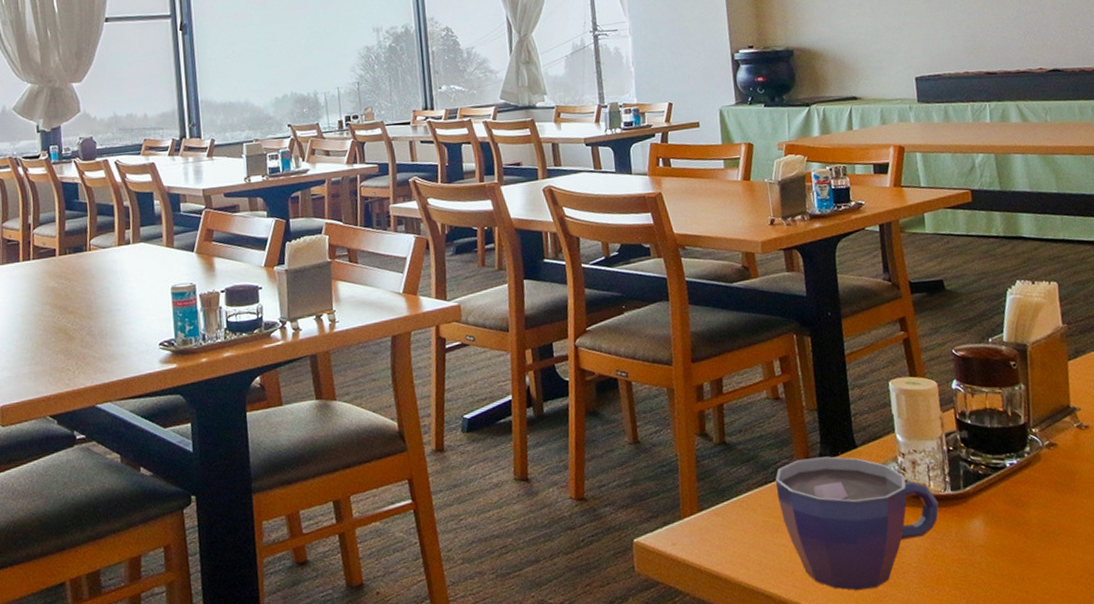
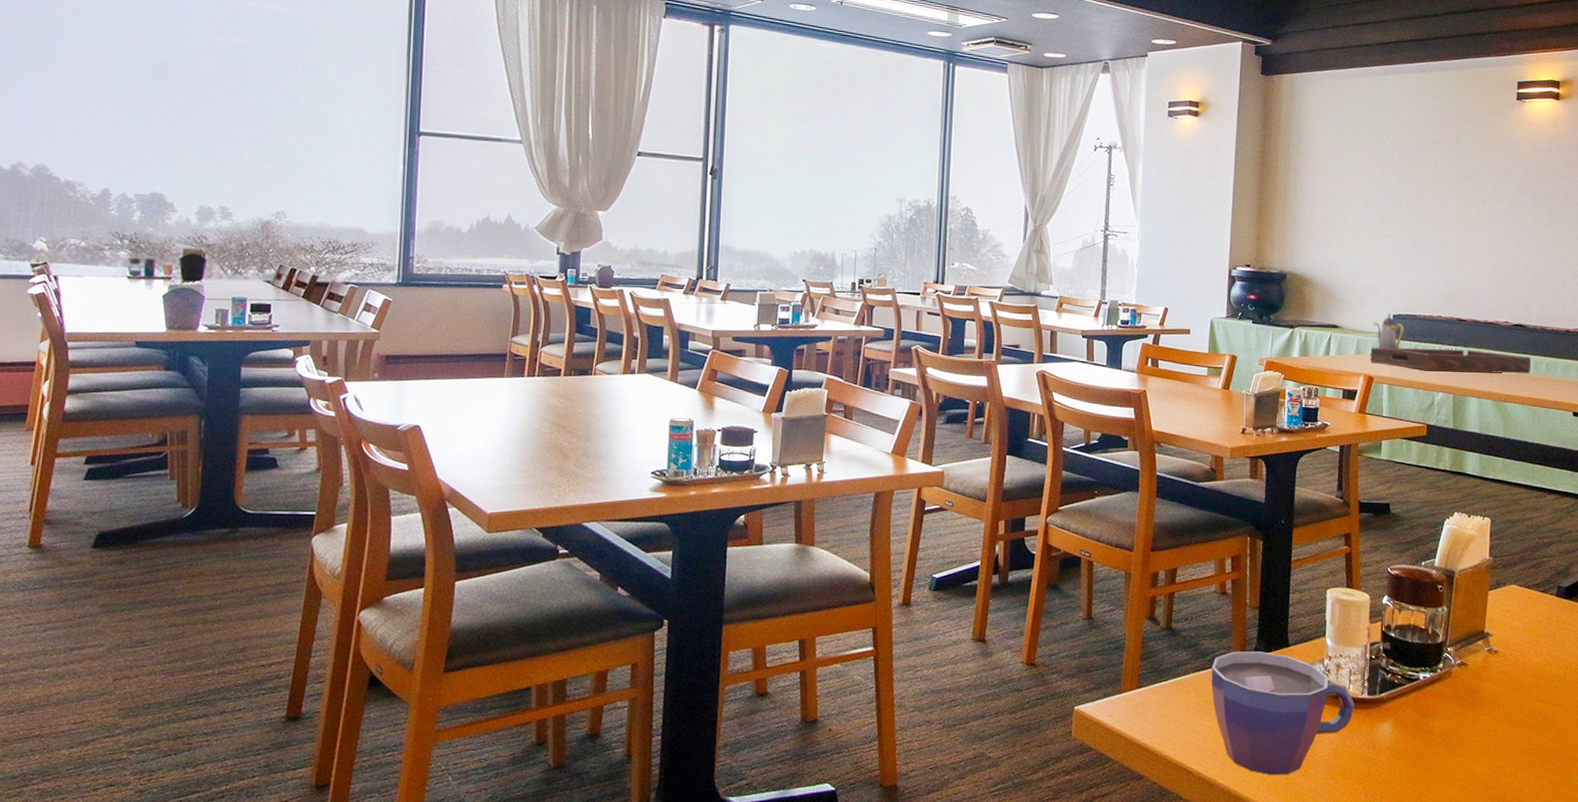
coffee pot: none [895,76,930,116] -> present [1373,313,1404,349]
serving tray: none [896,102,1076,133] -> present [1370,347,1532,374]

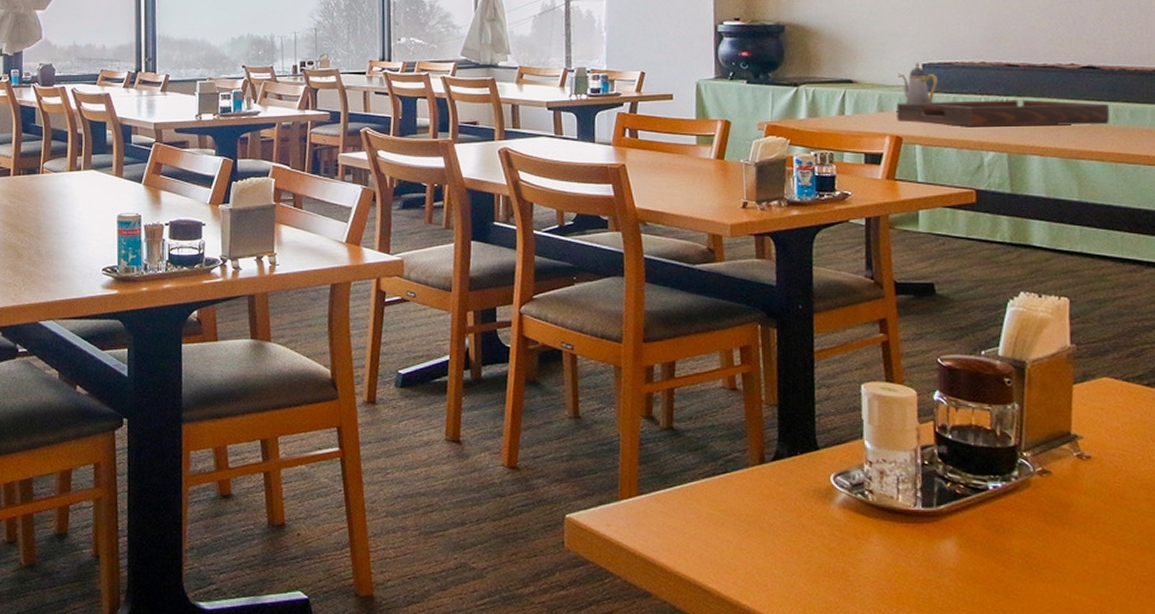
cup: present [1211,651,1355,775] -> none [724,455,906,597]

